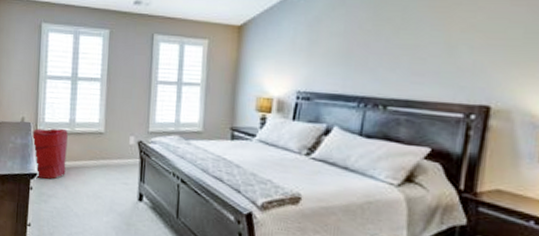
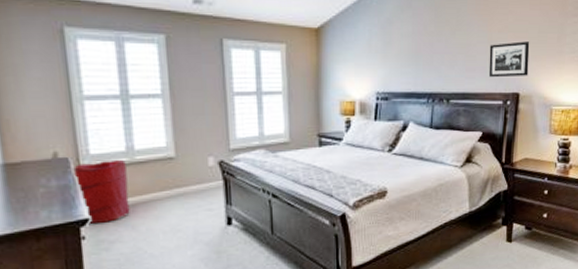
picture frame: none [443,43,510,86] -> present [488,41,530,78]

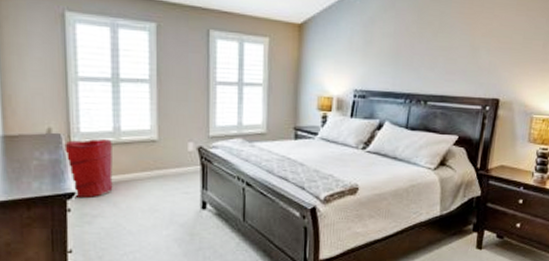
picture frame: present [488,41,530,78] -> none [468,47,514,83]

